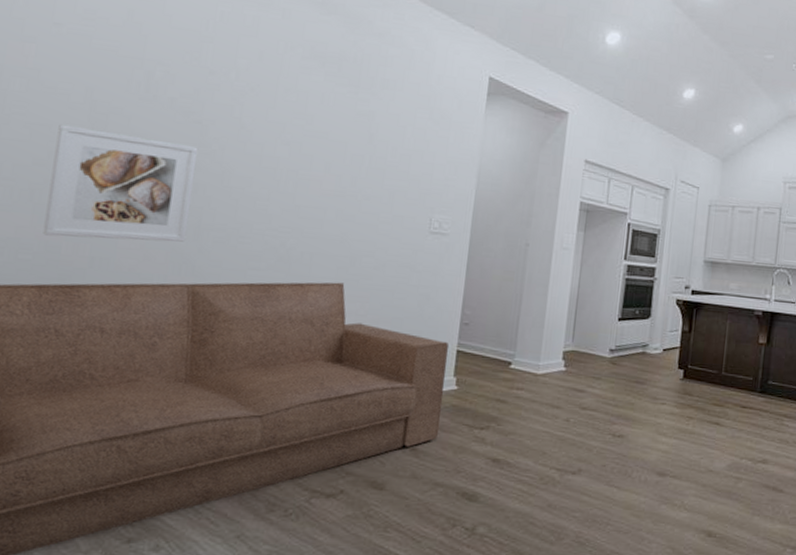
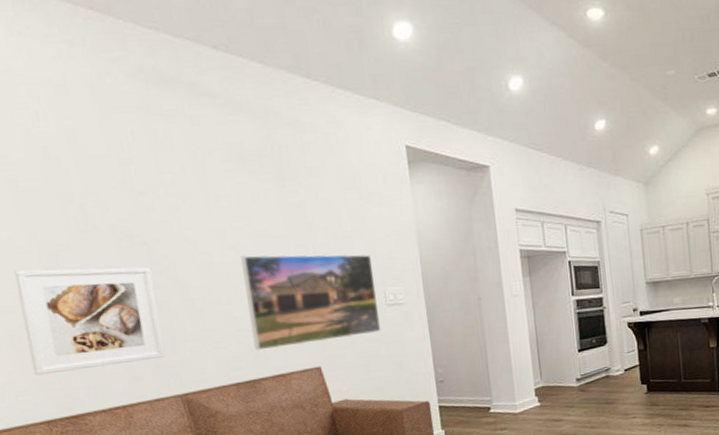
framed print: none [279,154,427,259] -> present [241,254,382,351]

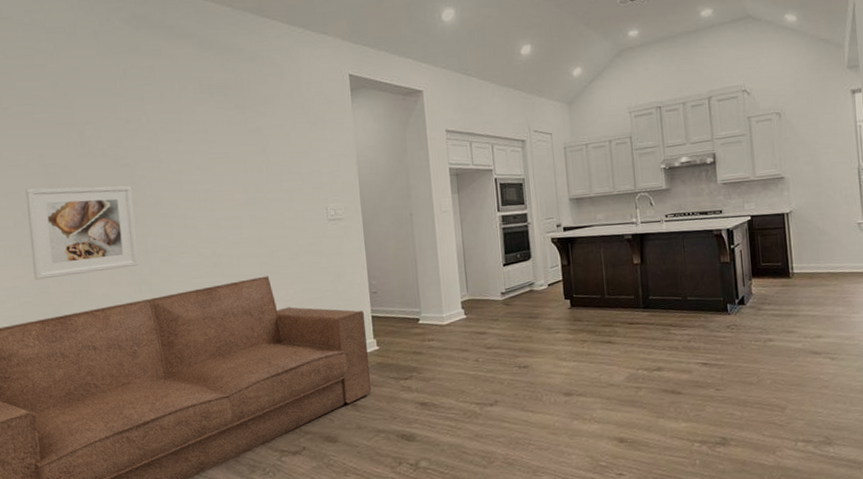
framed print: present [241,254,382,351] -> none [205,173,322,261]

